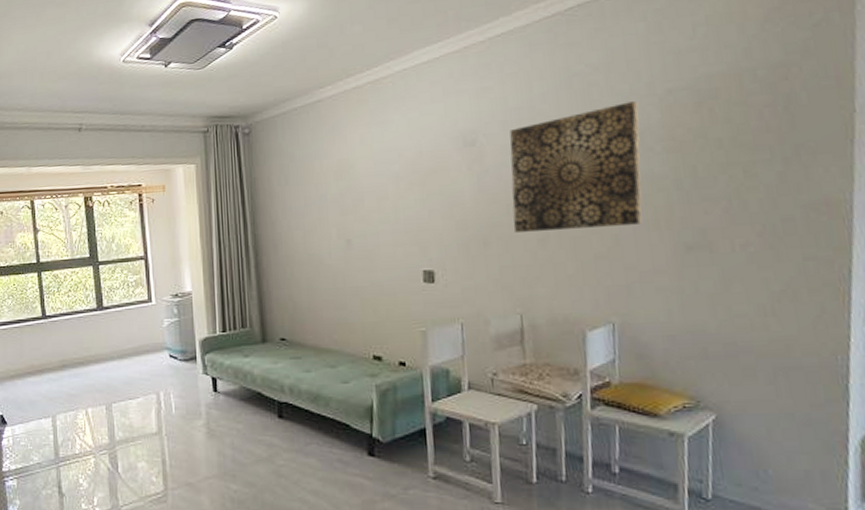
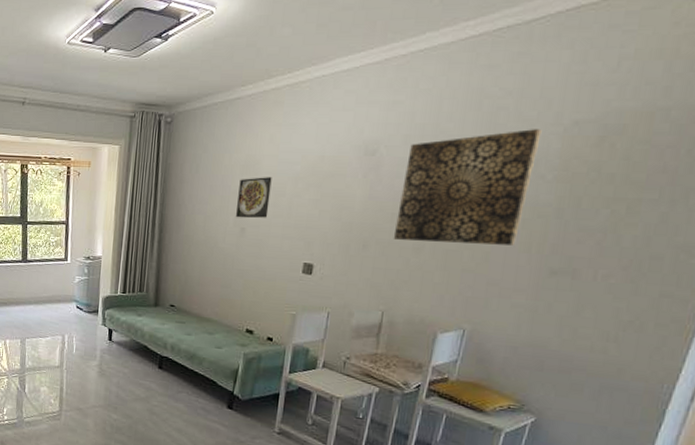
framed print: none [336,180,374,229] -> present [236,177,272,218]

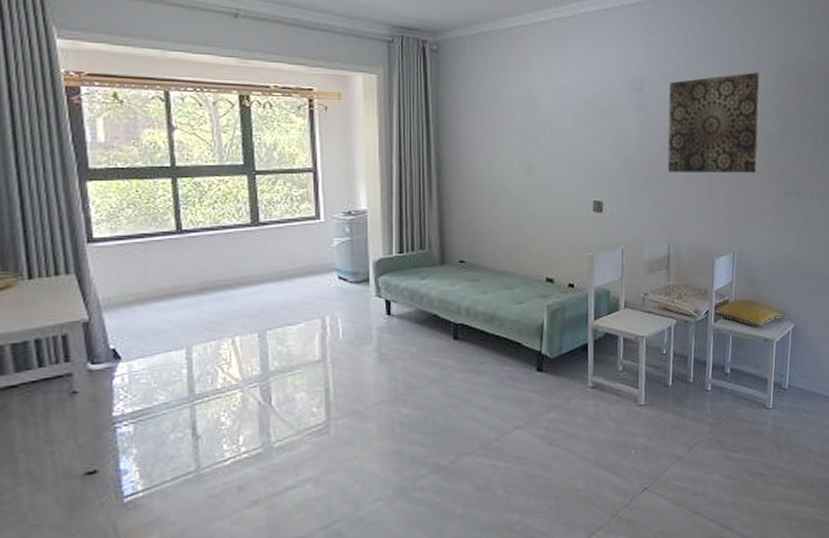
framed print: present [236,177,272,218] -> none [520,112,553,157]

